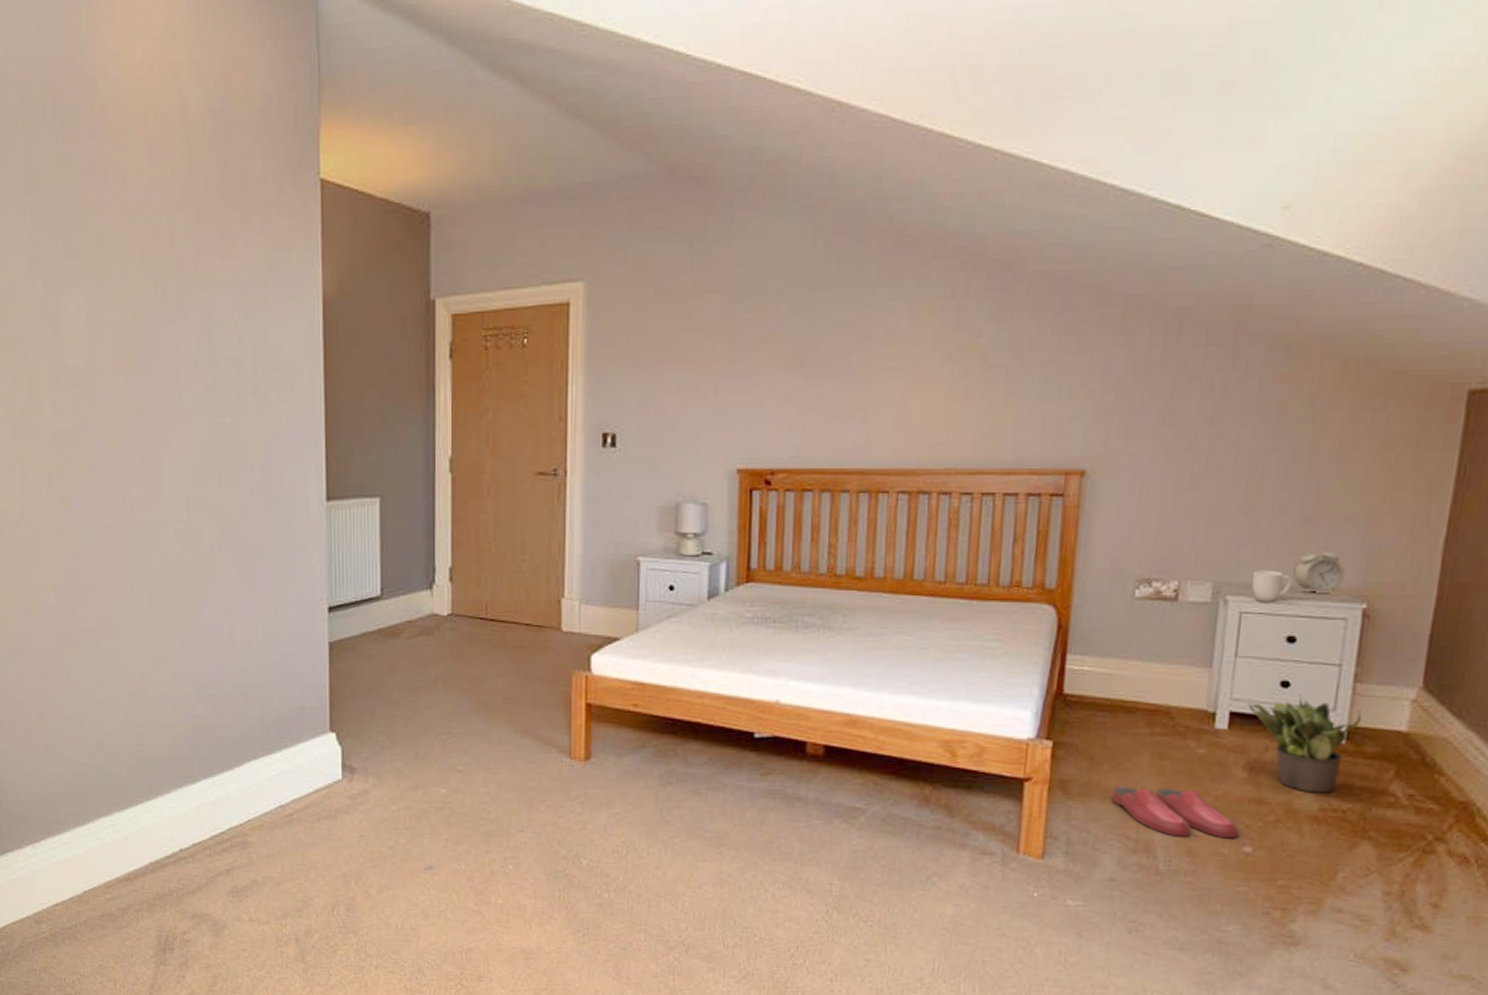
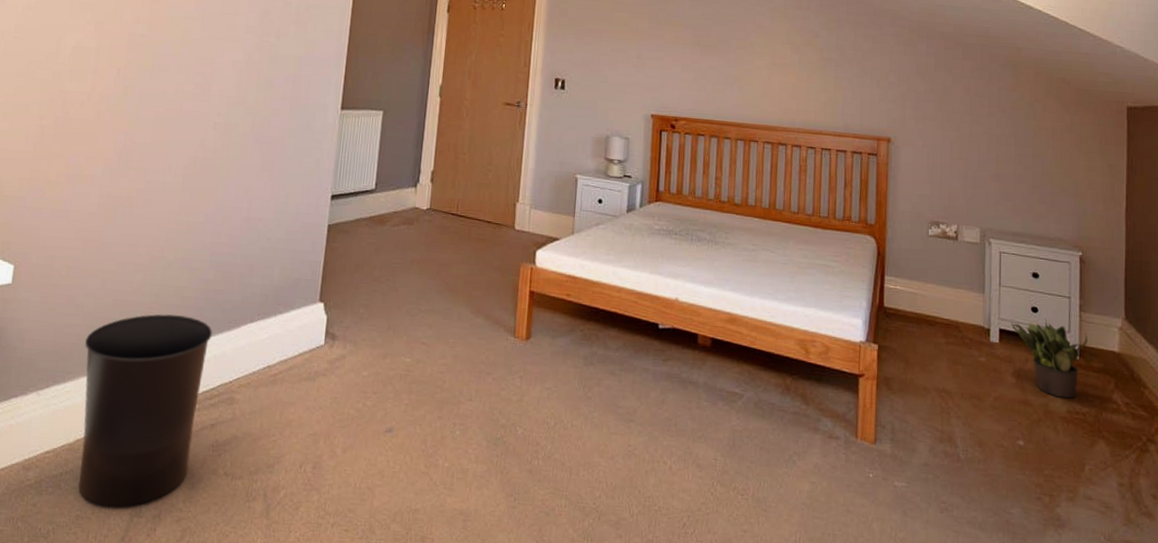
waste bin: none [73,756,212,957] -> present [77,314,212,508]
slippers: present [1111,787,1239,839] -> none [922,385,1014,434]
mug: present [1251,570,1293,602] -> none [1005,221,1032,246]
alarm clock: present [1293,546,1346,593] -> none [1032,207,1066,241]

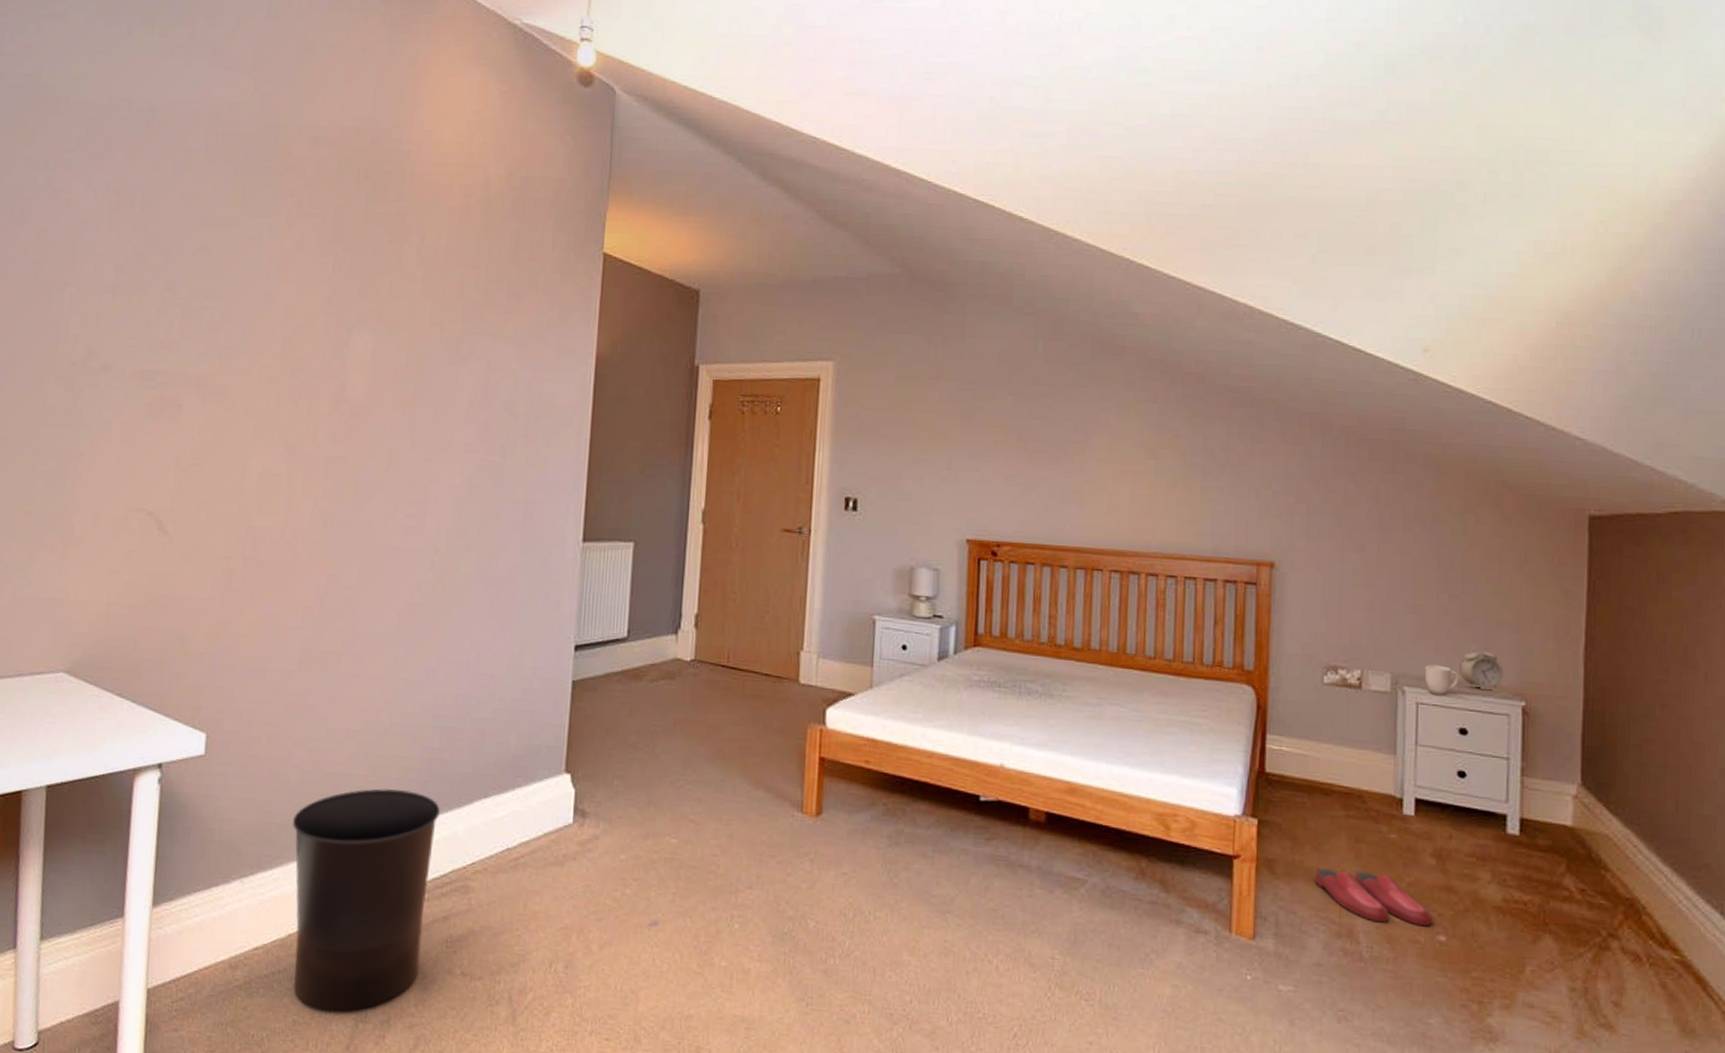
slippers: none [922,385,1014,434] -> present [1314,868,1433,927]
mug: none [1005,221,1032,246] -> present [1424,664,1460,695]
potted plant: present [1011,318,1087,399] -> none [1431,784,1531,884]
alarm clock: none [1032,207,1066,241] -> present [1460,646,1504,688]

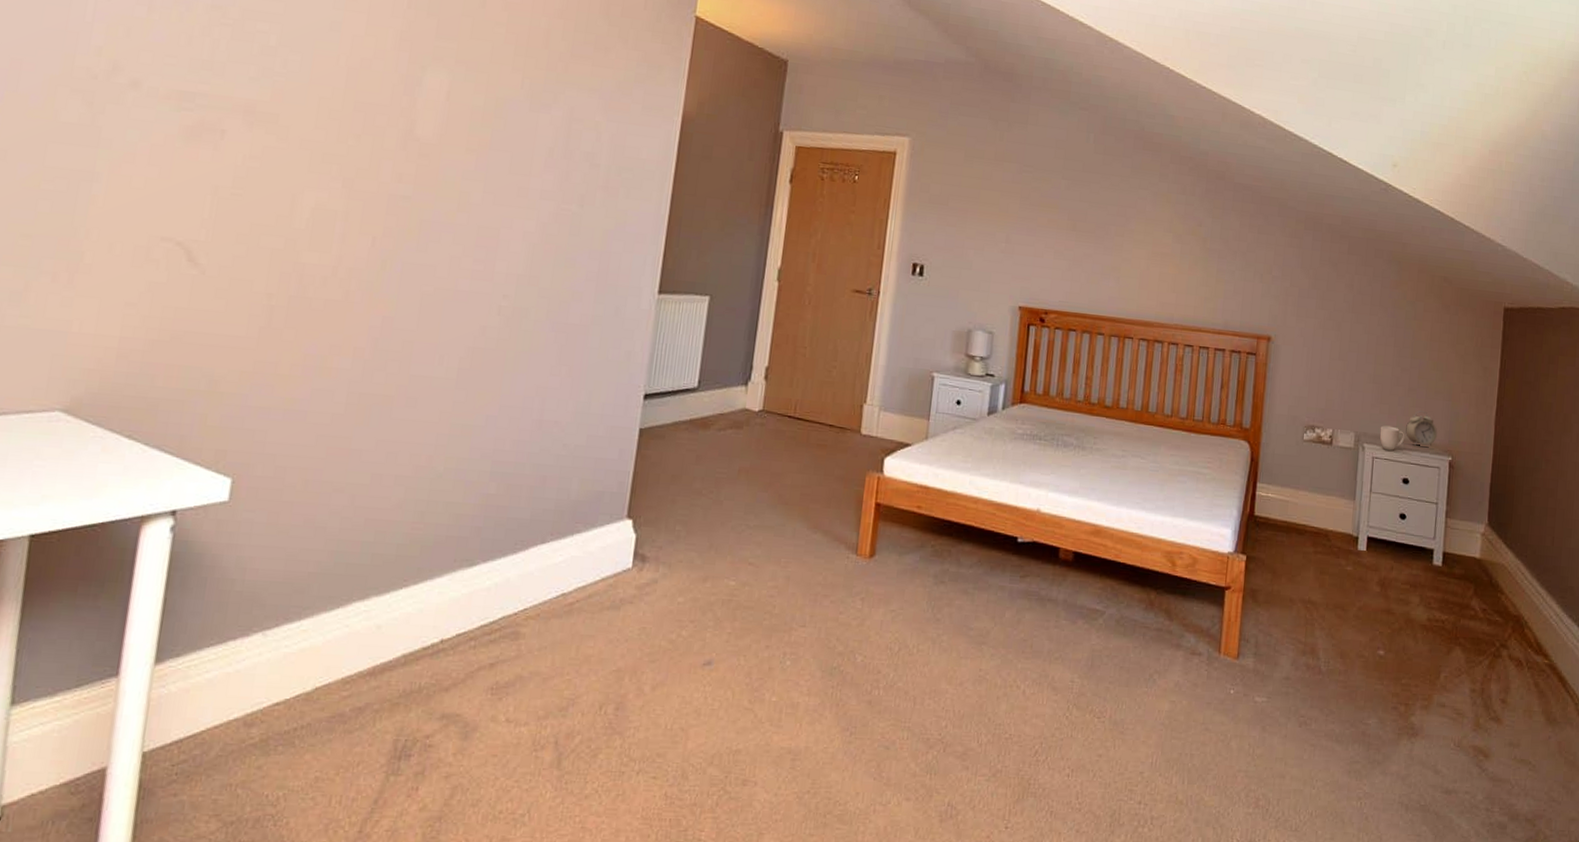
waste bin: present [293,788,440,1012] -> none [317,535,493,766]
slippers: present [1314,868,1433,927] -> none [1288,596,1375,643]

